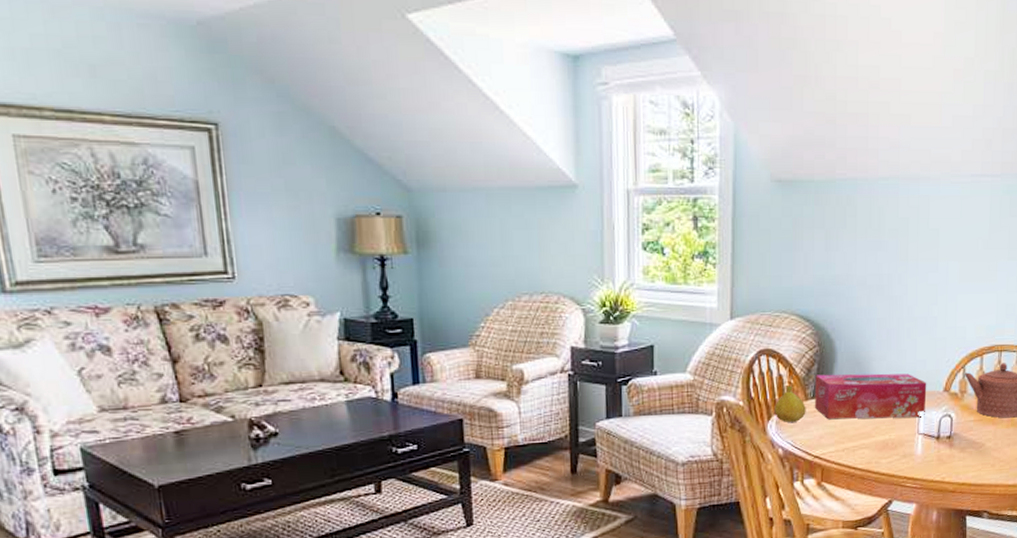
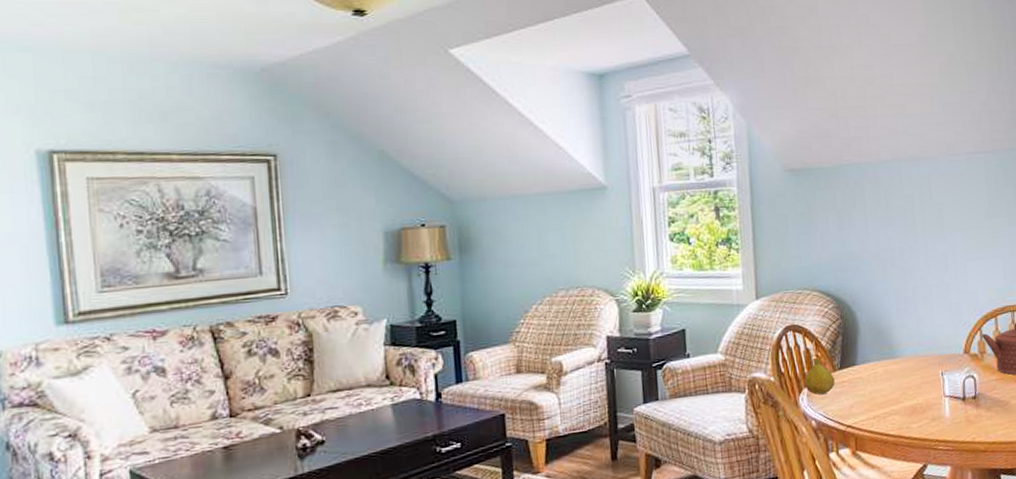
tissue box: present [814,373,927,419] -> none [841,339,949,388]

